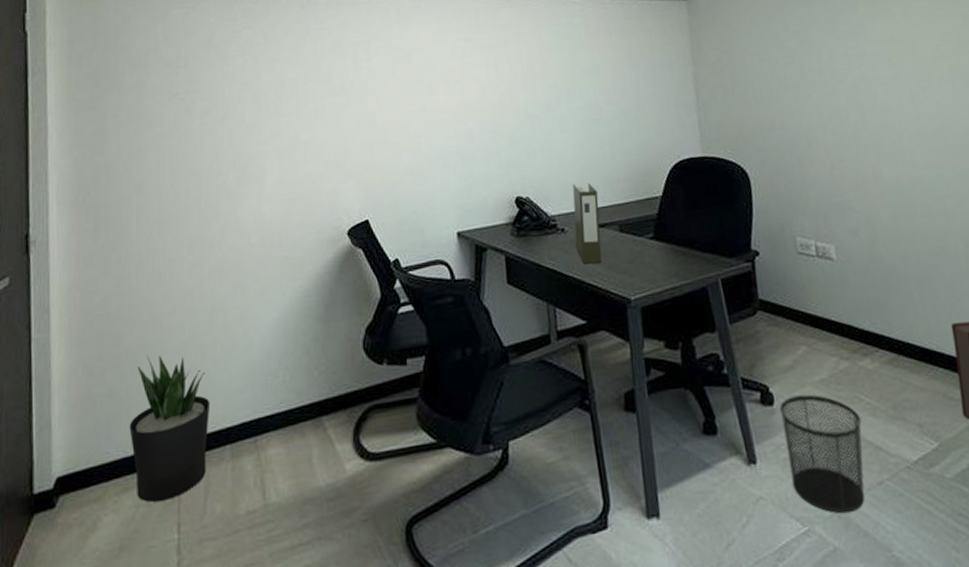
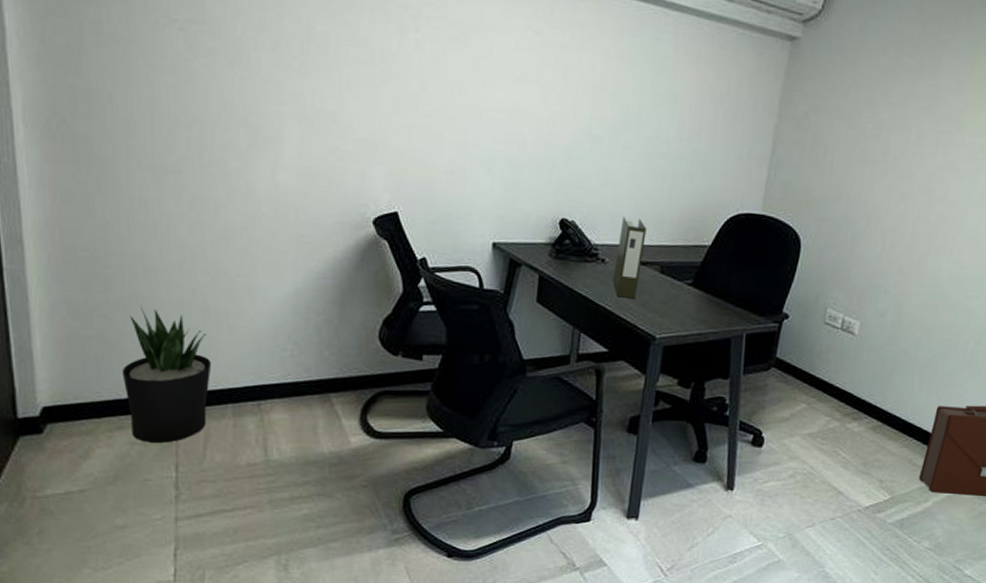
waste bin: present [780,394,865,514] -> none [760,442,834,537]

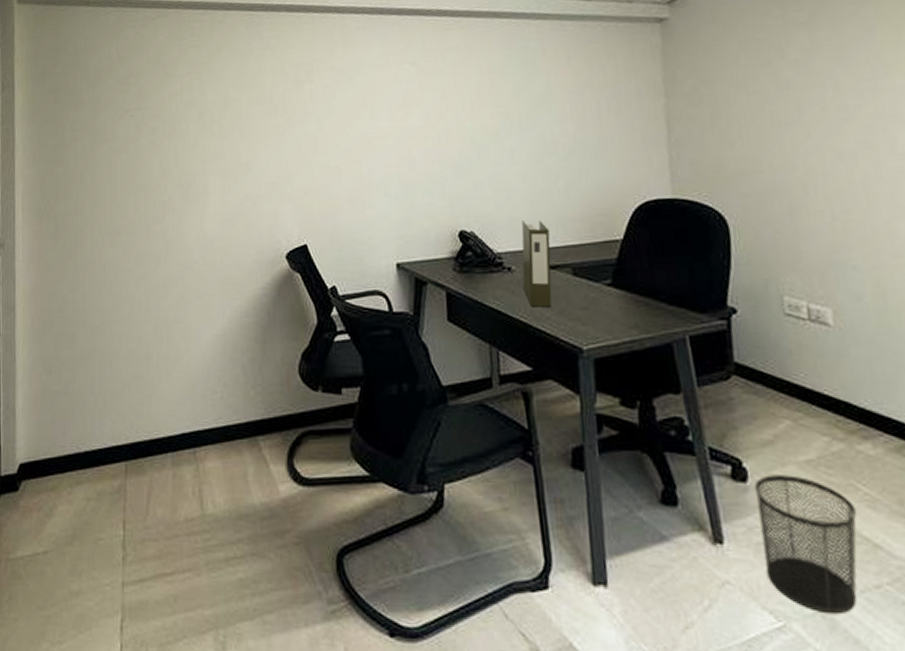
planter: present [122,306,212,443] -> none [82,359,154,497]
waste bin: none [760,442,834,537] -> present [755,475,857,615]

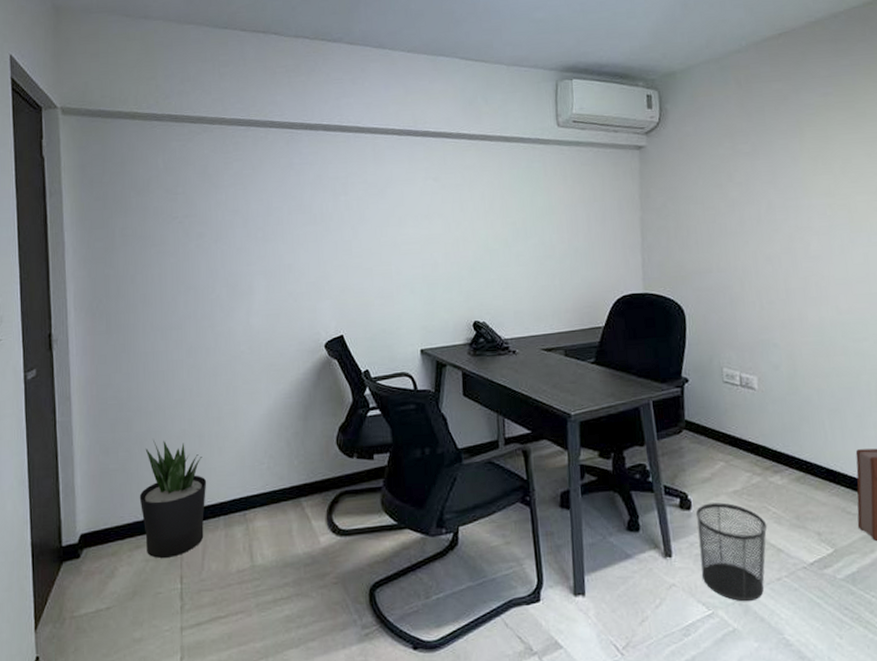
planter: none [82,359,154,497] -> present [139,439,207,558]
binder: present [521,220,552,307] -> none [524,311,548,383]

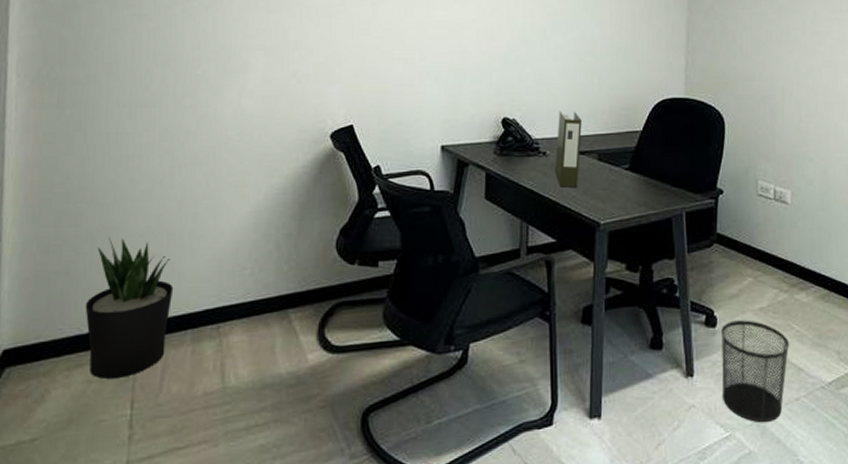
binder: none [524,311,548,383] -> present [555,111,582,188]

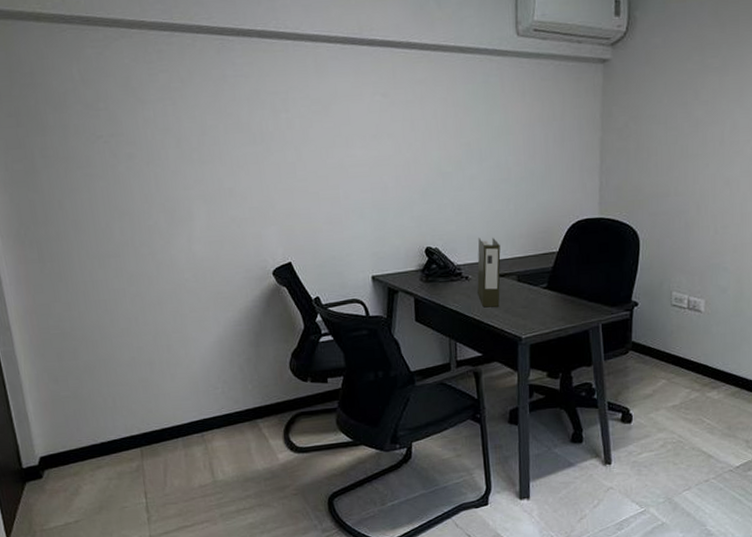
planter: present [85,237,174,379] -> none [94,367,164,477]
waste bin: present [721,320,790,423] -> none [637,416,701,500]

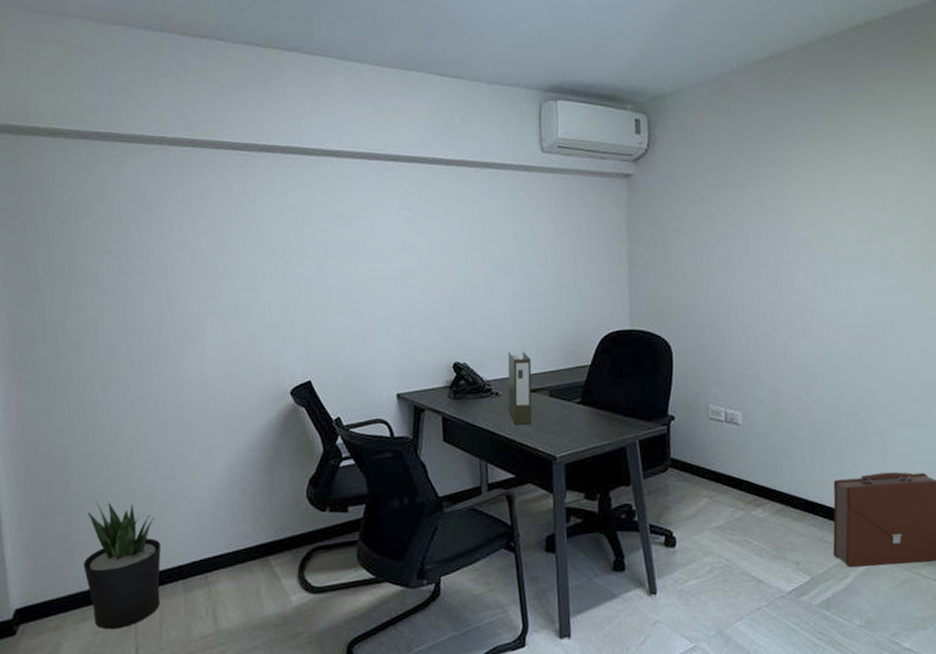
planter: none [94,367,164,477] -> present [83,501,162,629]

